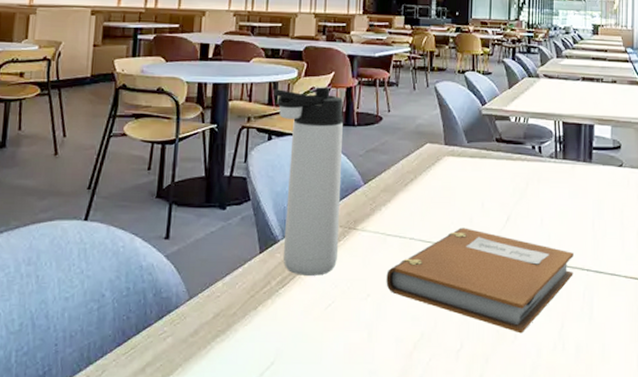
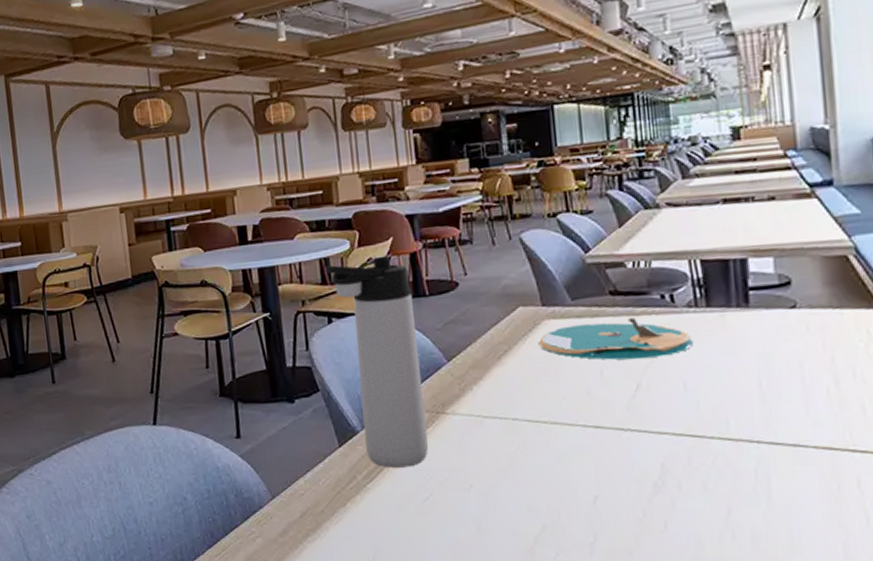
notebook: present [386,228,574,334] -> none [489,401,738,522]
plate: none [439,162,551,195] -> present [539,318,693,360]

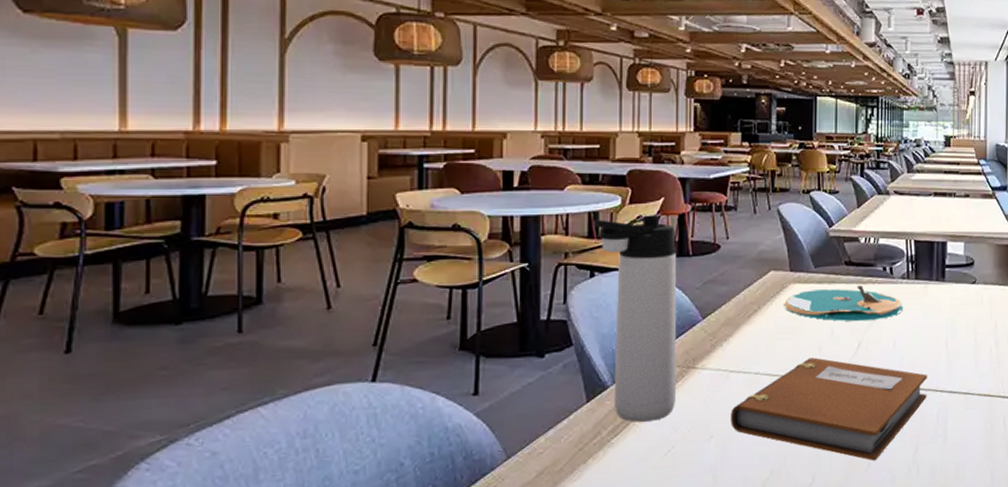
notebook: none [489,401,738,522] -> present [731,357,927,461]

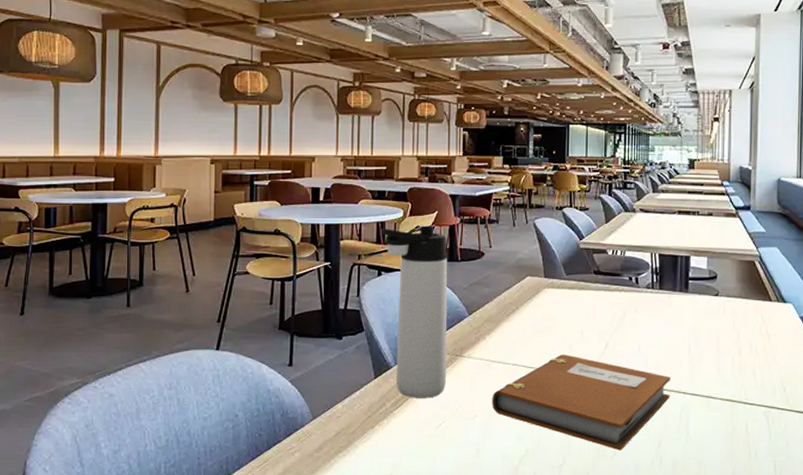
plate: present [785,285,903,321] -> none [539,293,647,324]

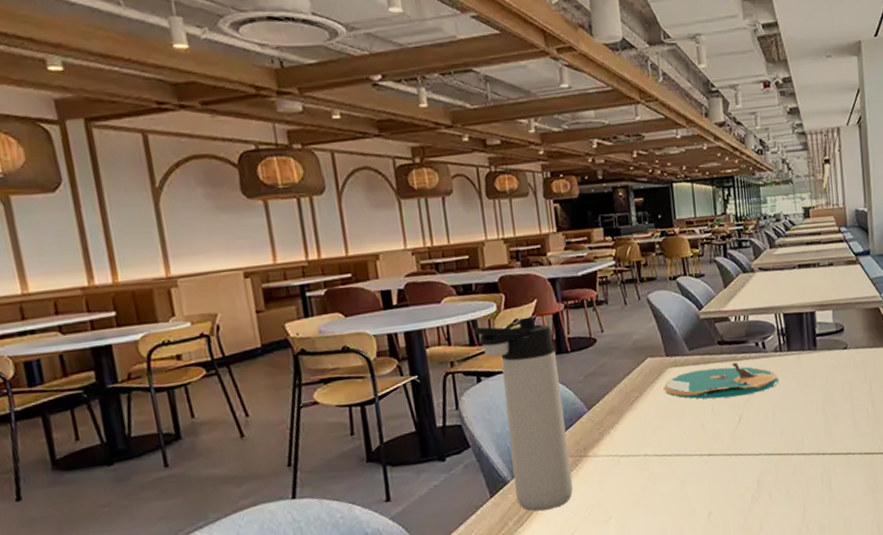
notebook: present [492,354,670,451] -> none [625,434,810,525]
plate: none [539,293,647,324] -> present [664,362,779,399]

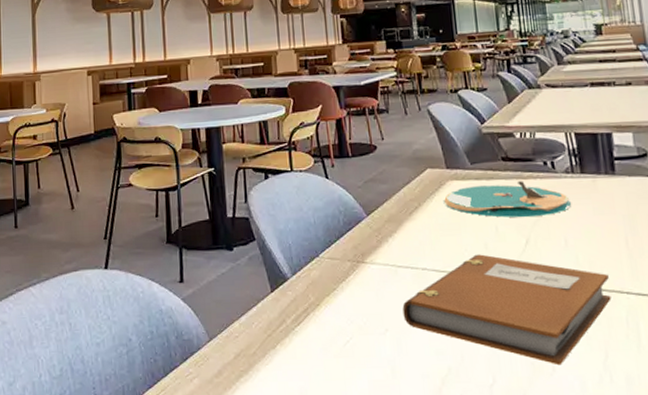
thermos bottle: present [474,316,573,512] -> none [264,121,350,313]
notebook: none [625,434,810,525] -> present [402,254,611,366]

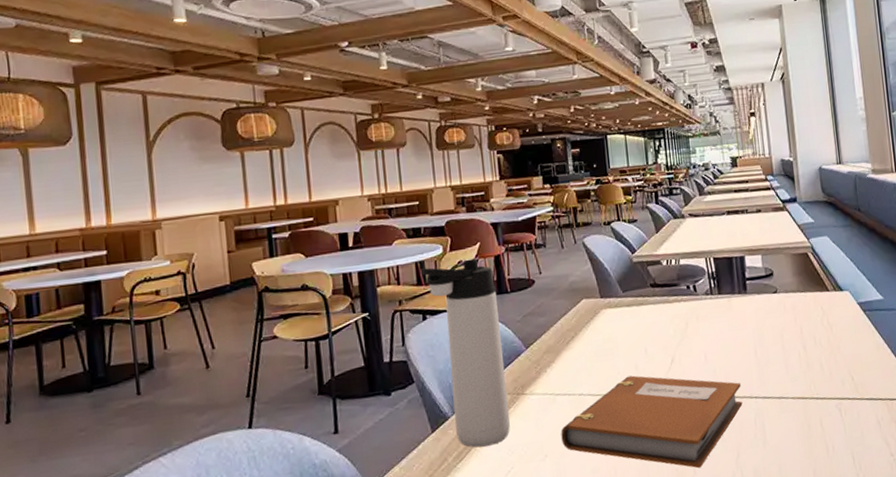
thermos bottle: none [264,121,350,313] -> present [421,258,511,448]
plate: present [444,181,571,217] -> none [599,305,710,340]

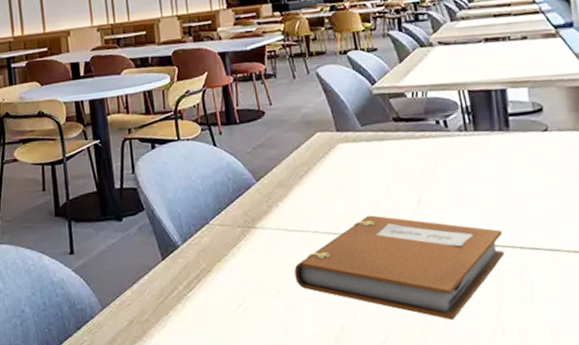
thermos bottle: present [421,258,511,448] -> none [149,88,241,278]

